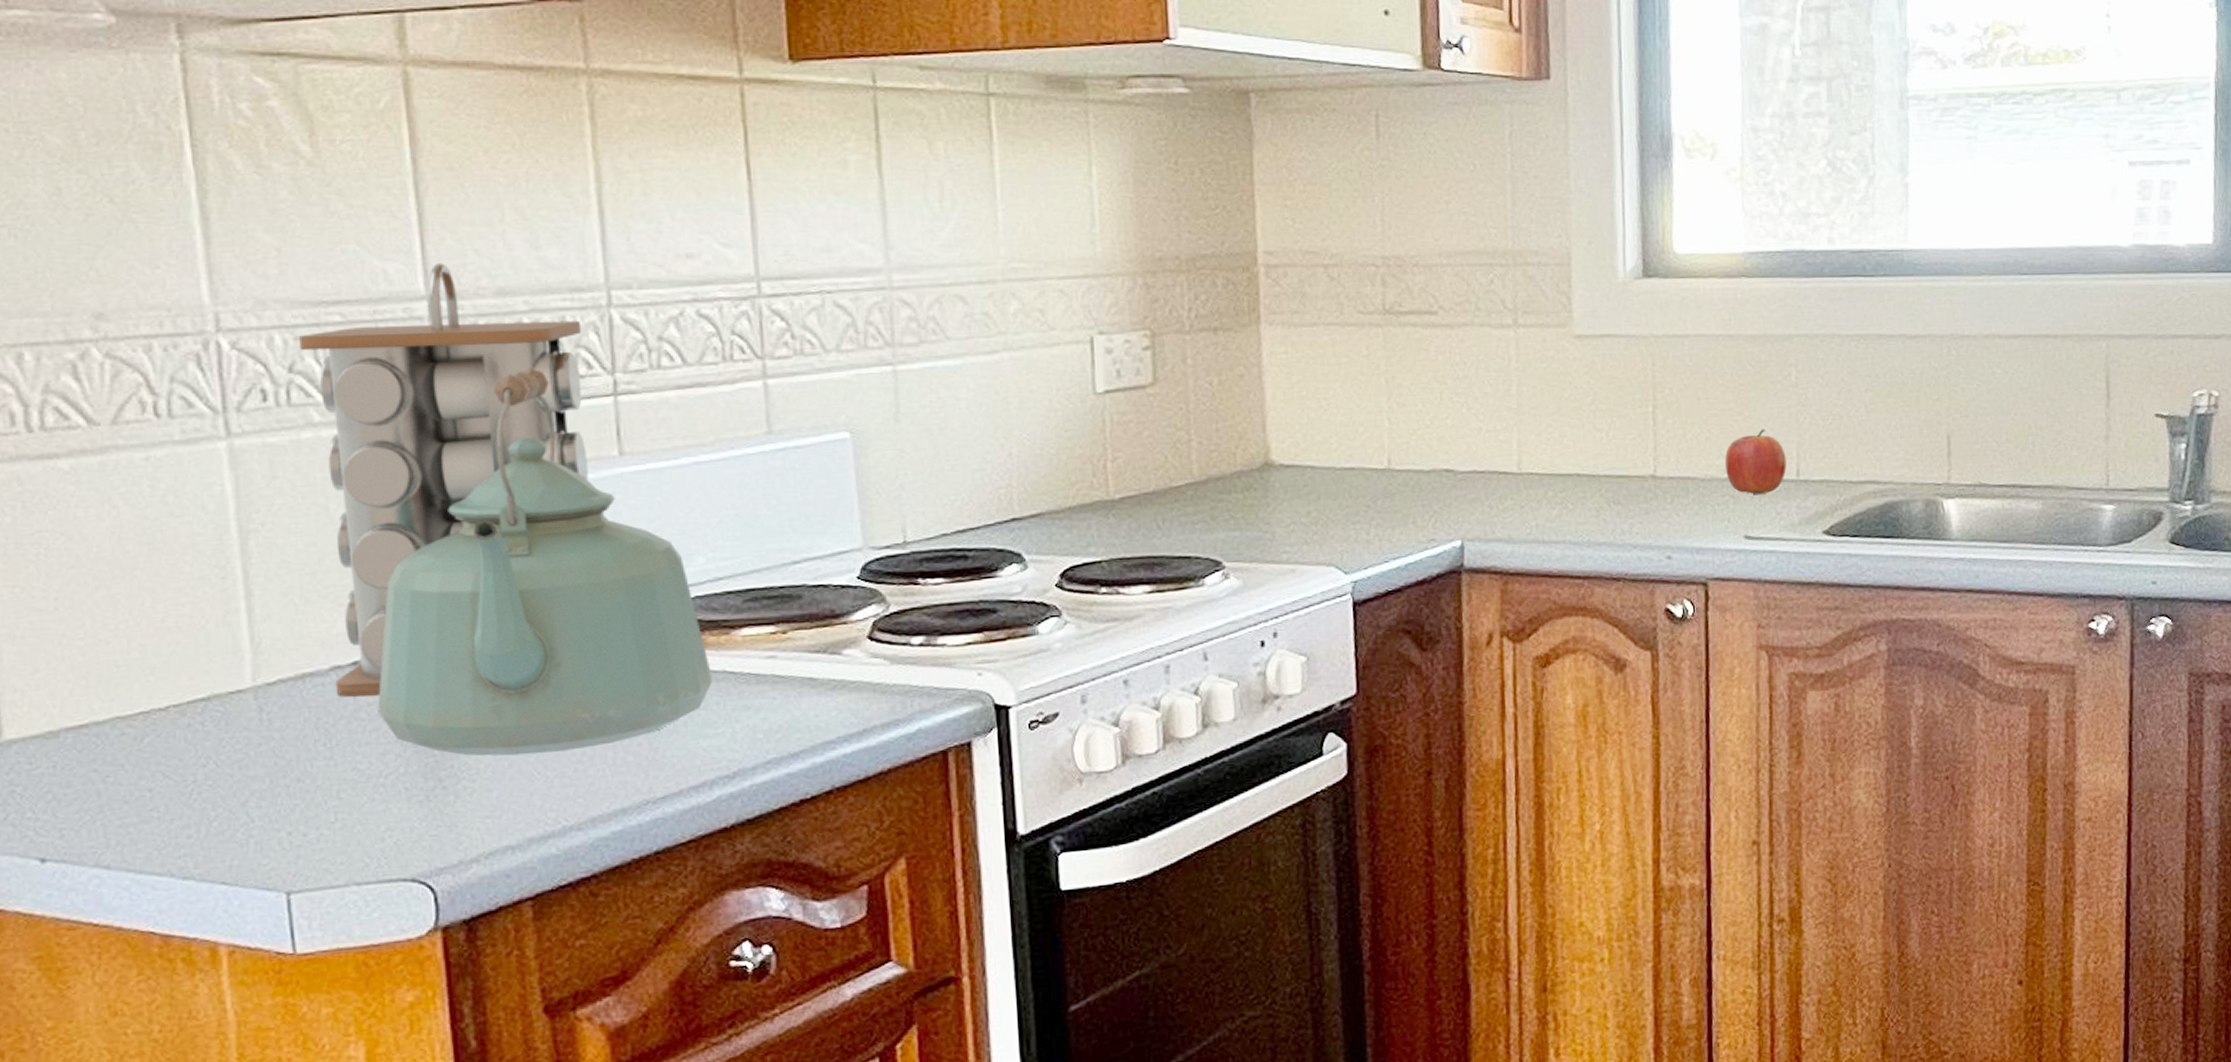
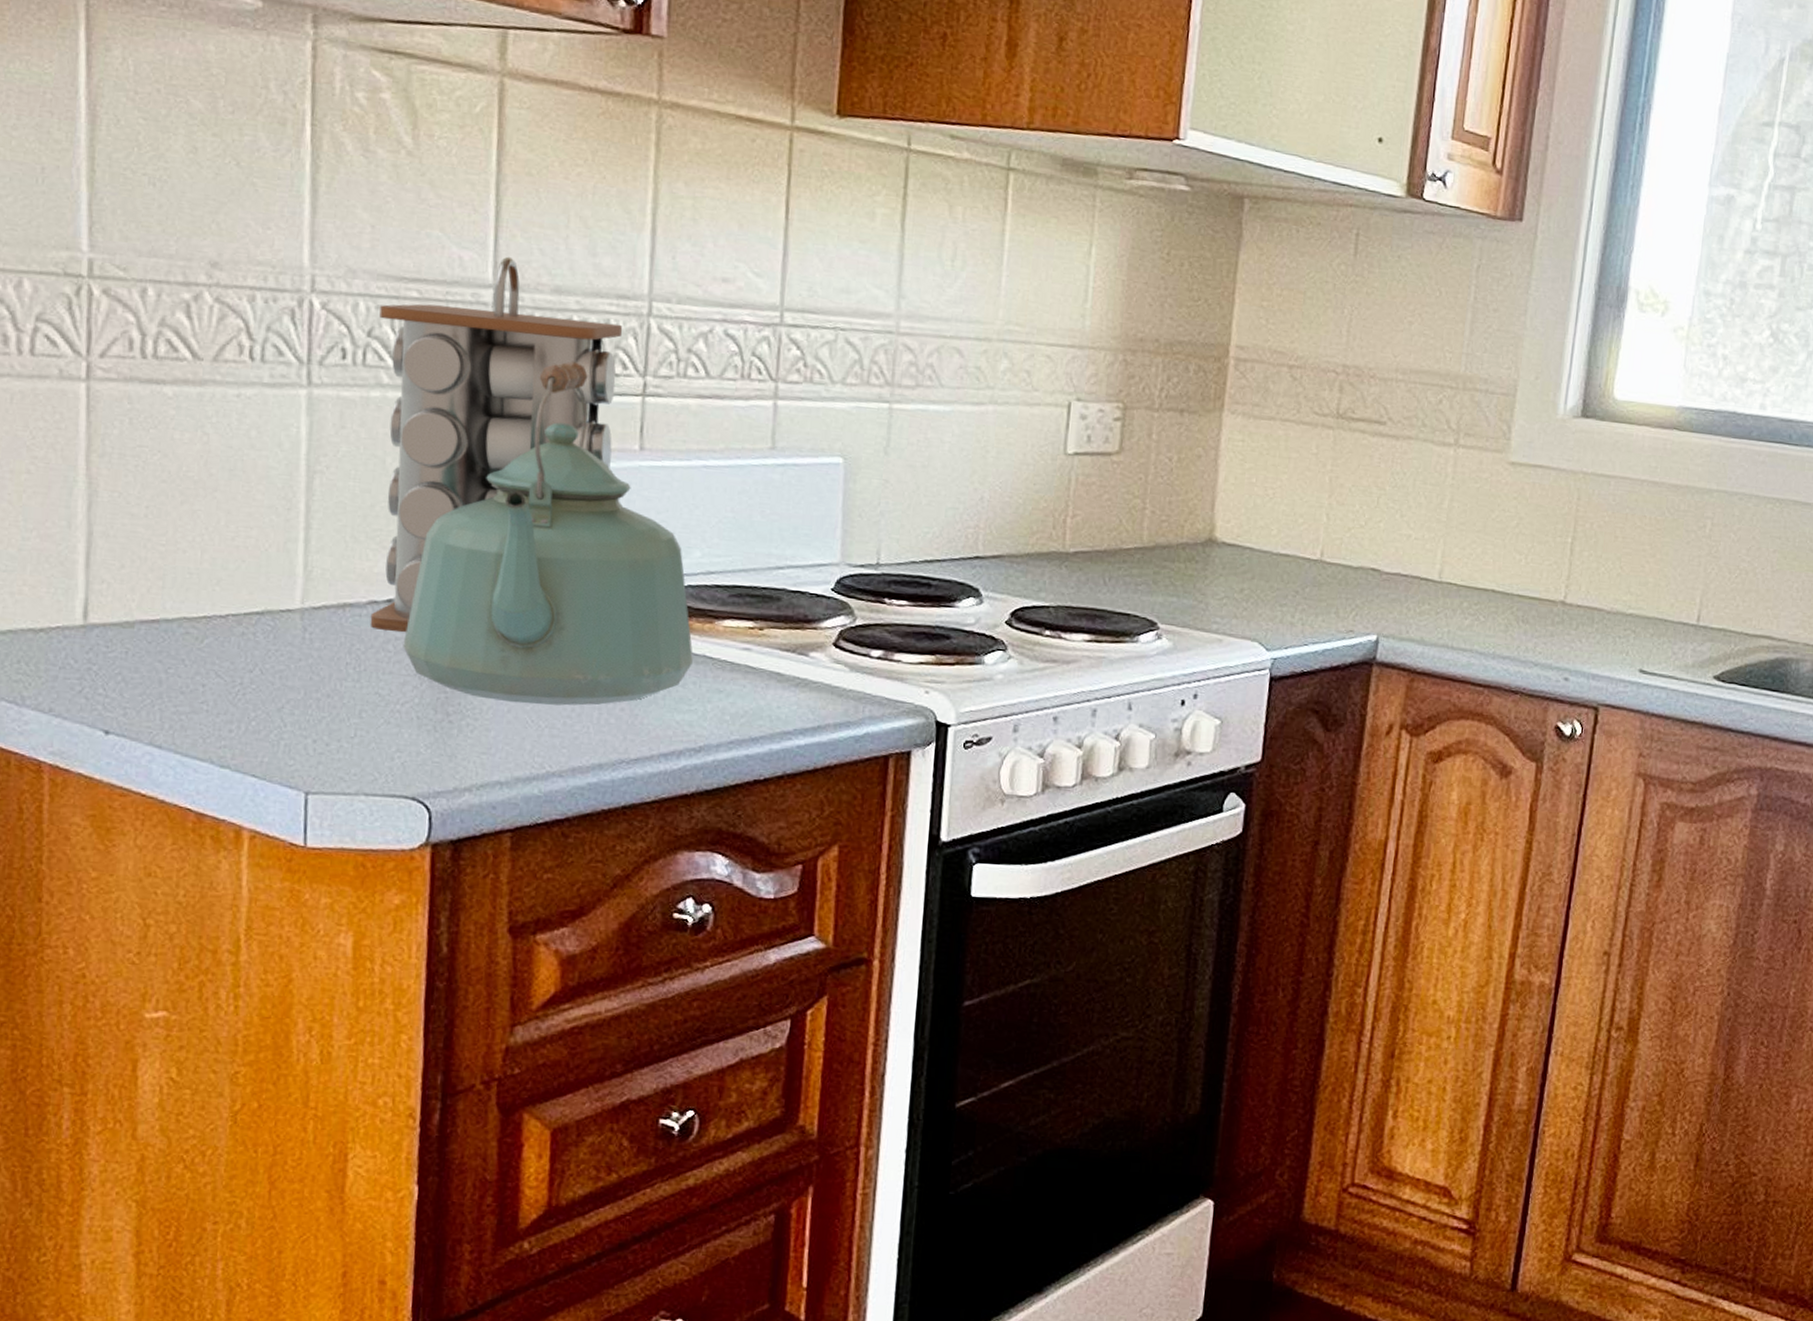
fruit: present [1724,429,1787,494] -> none [1631,573,1690,634]

